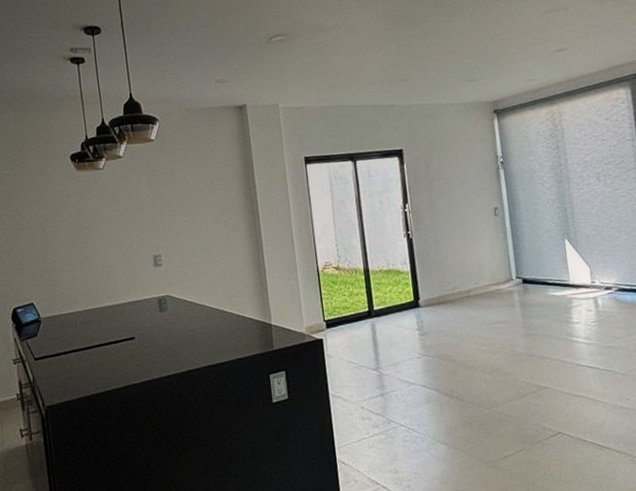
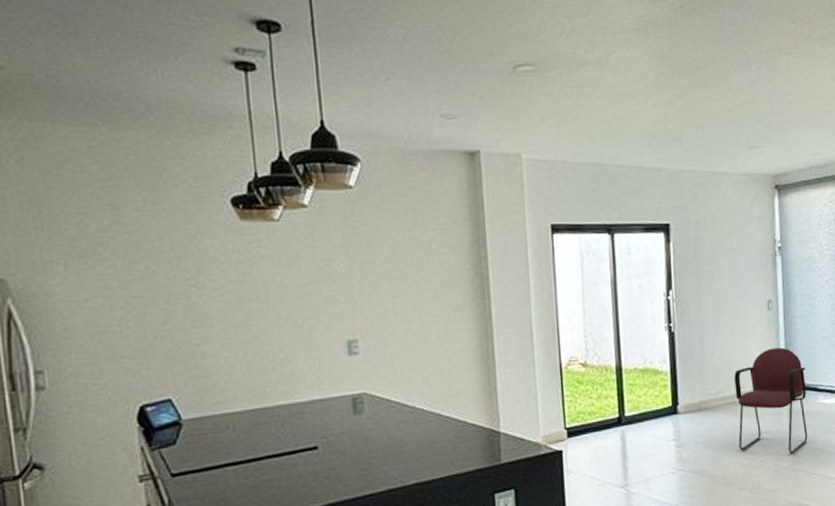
armchair: none [468,247,541,342] -> present [734,347,808,455]

